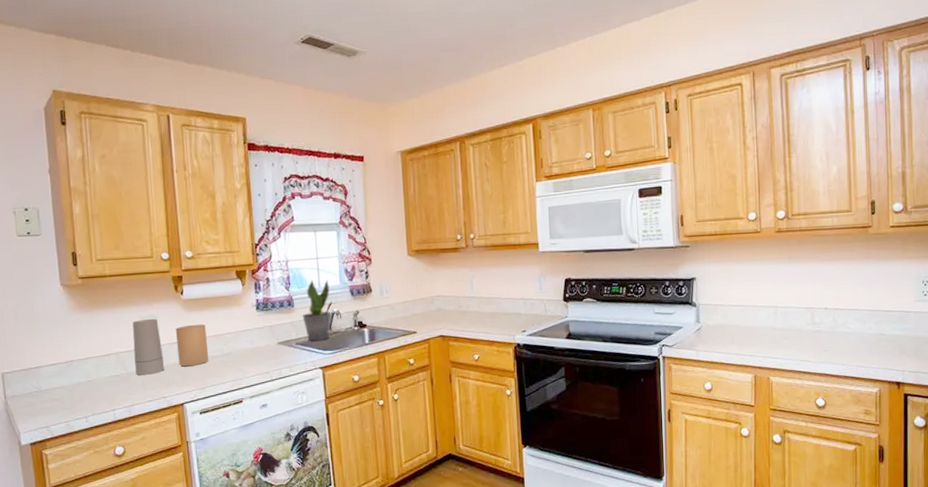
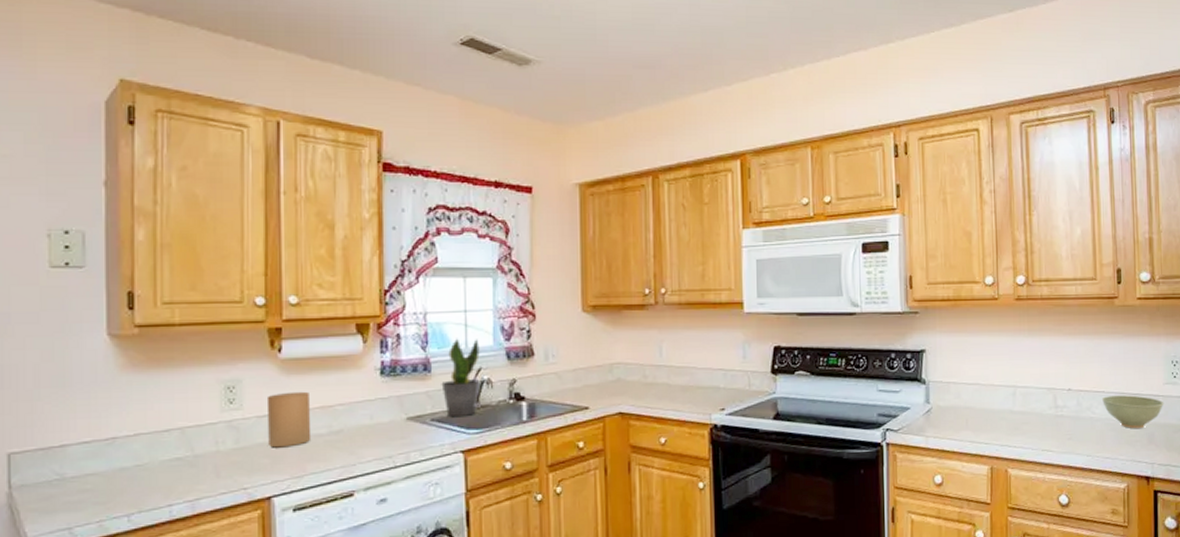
canister: present [132,318,165,375] -> none [205,382,248,459]
bowl: none [855,312,915,342] -> present [1101,395,1164,429]

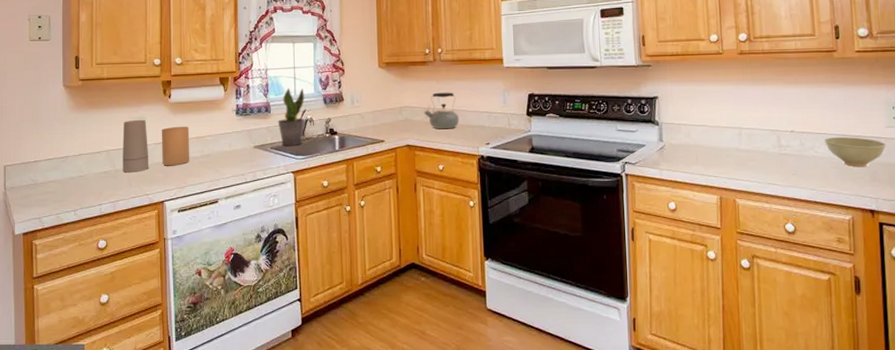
canister: none [205,382,248,459] -> present [122,119,149,173]
kettle: none [639,344,688,392] -> present [422,92,460,130]

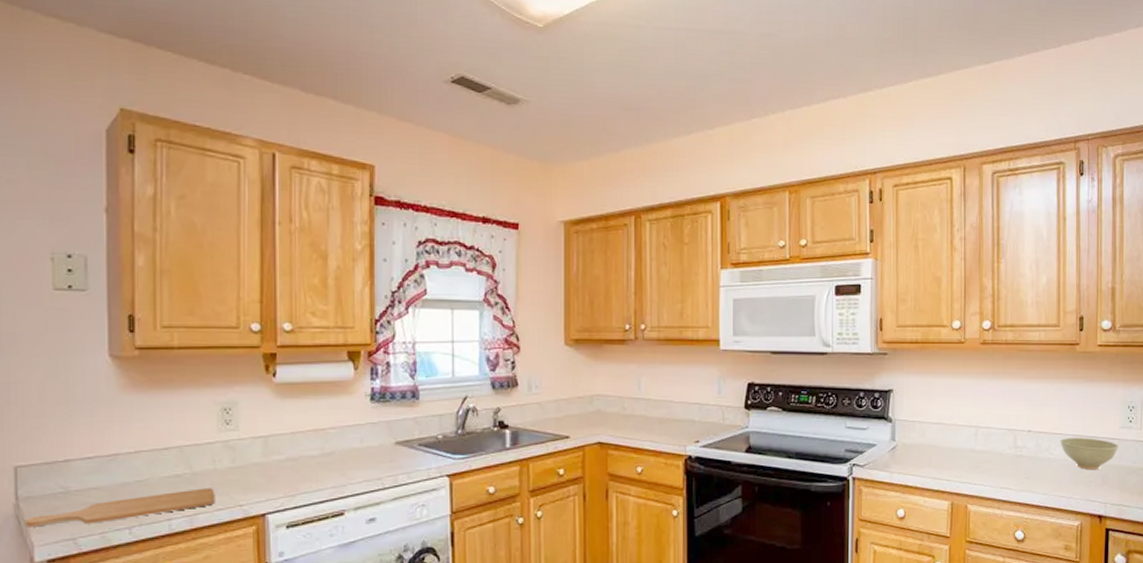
chopping board: none [10,181,130,209] -> present [25,488,215,527]
canister: present [122,119,149,173] -> none [203,404,244,476]
canister: present [161,126,190,166] -> none [261,414,304,468]
potted plant: present [278,88,305,147] -> none [428,367,466,443]
kettle: present [422,92,460,130] -> none [619,378,664,424]

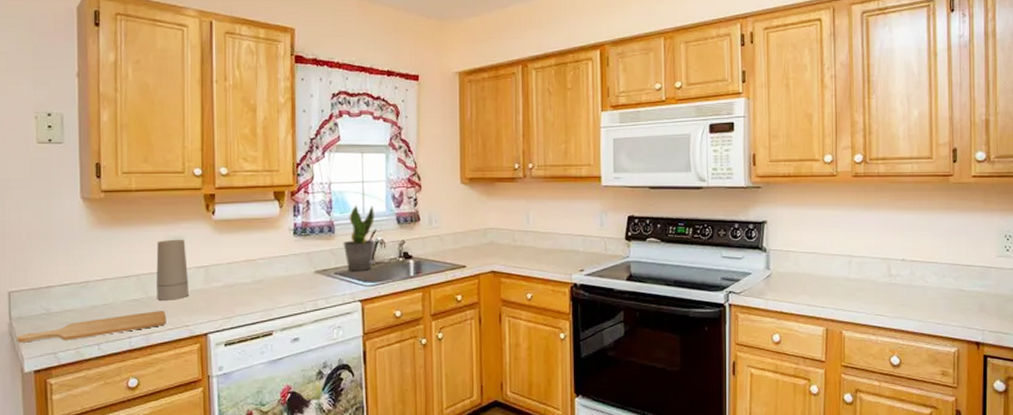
canister: none [203,404,244,476] -> present [156,239,190,301]
potted plant: none [428,367,466,443] -> present [343,205,375,272]
bowl: present [1059,438,1119,470] -> none [934,266,996,298]

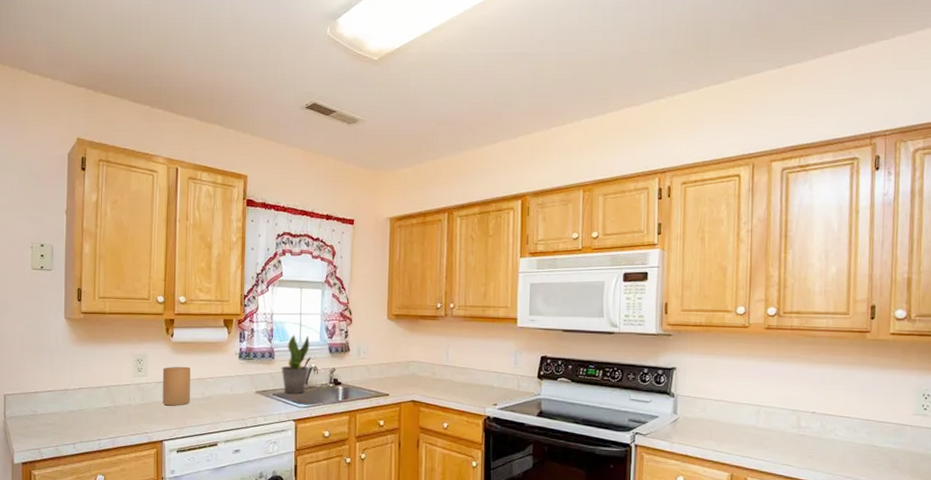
chopping board: present [17,311,167,343] -> none [9,418,130,439]
canister: present [156,239,190,301] -> none [123,357,150,410]
canister: none [203,247,239,293] -> present [162,366,191,406]

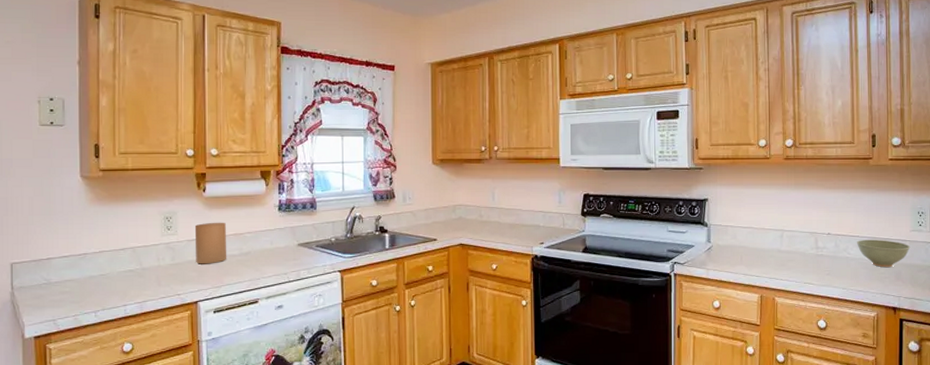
potted plant: present [281,334,310,394] -> none [324,183,353,245]
bowl: none [845,421,912,454] -> present [856,239,911,268]

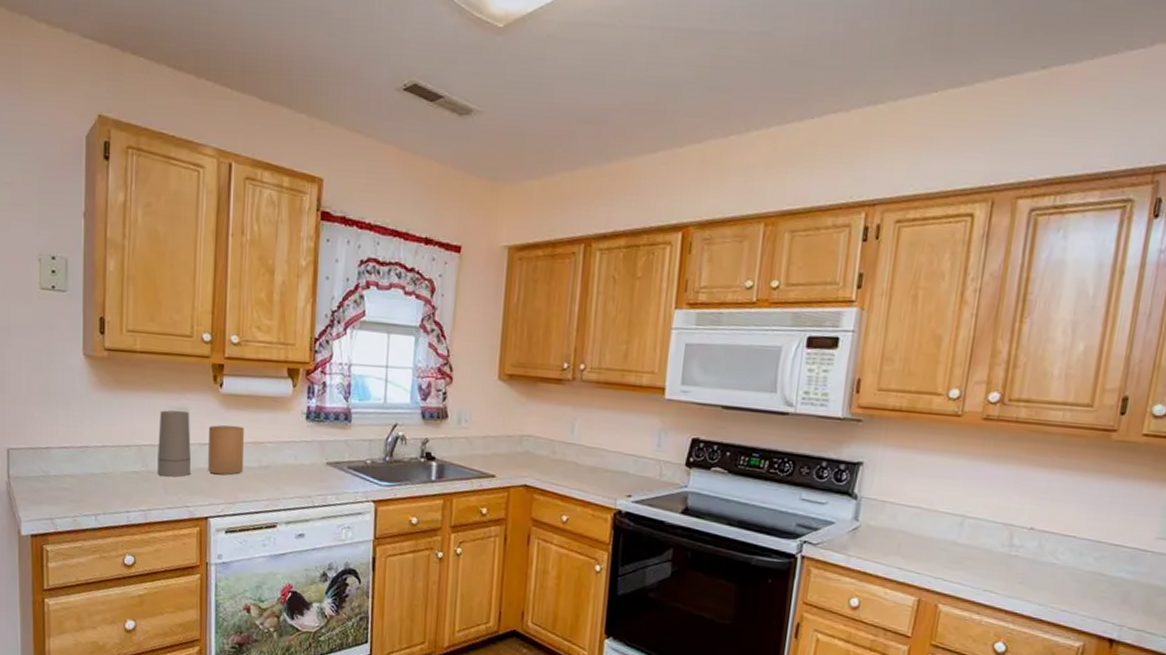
canister: none [150,214,181,271] -> present [157,410,192,477]
bowl: present [856,239,911,268] -> none [1070,542,1153,585]

